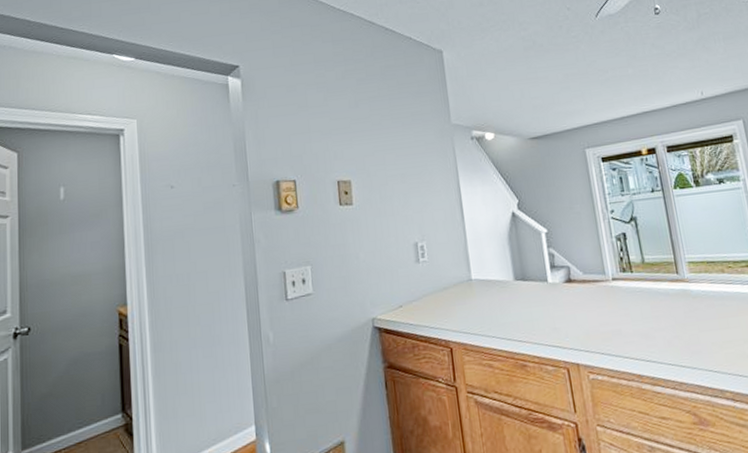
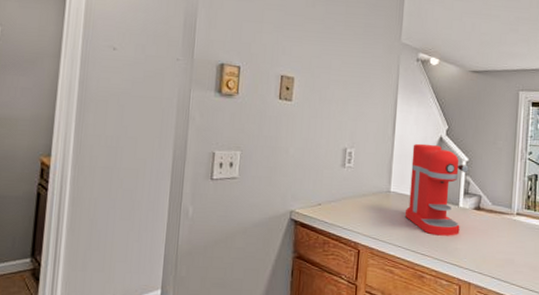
coffee maker: none [485,221,555,319] -> present [404,143,469,236]

